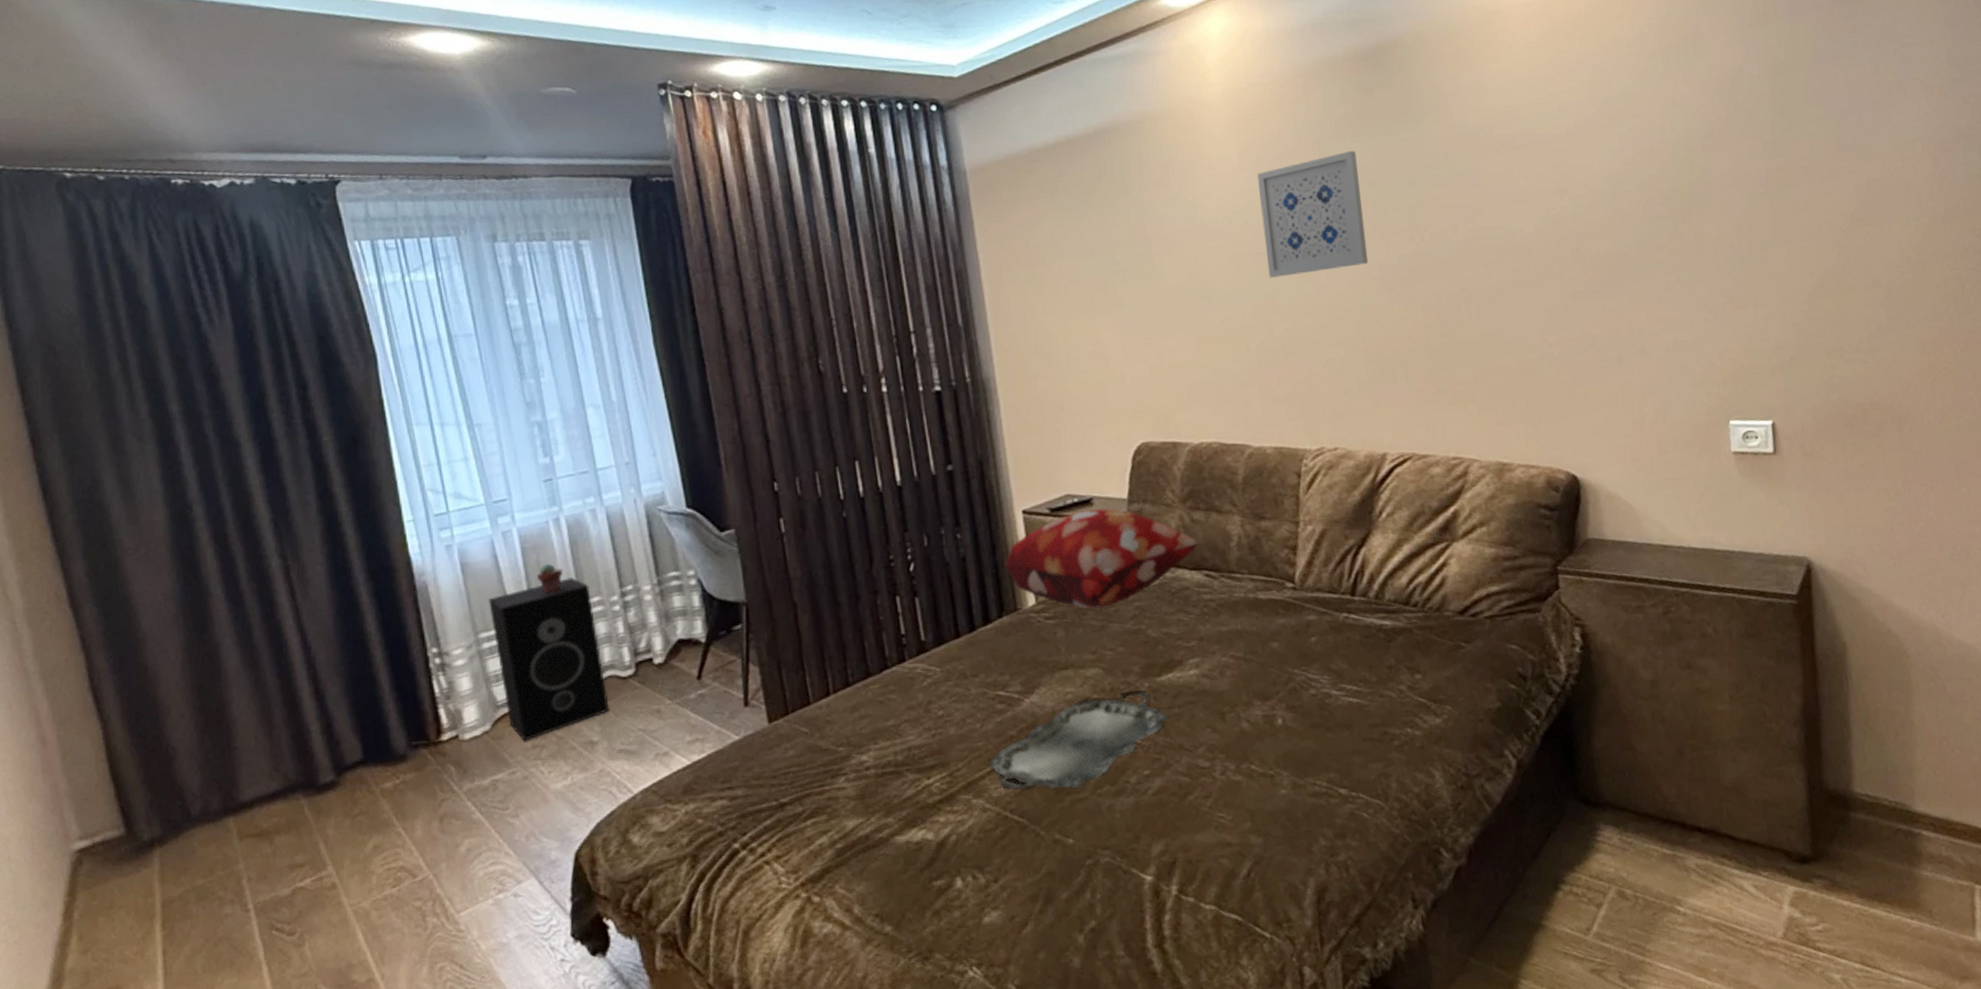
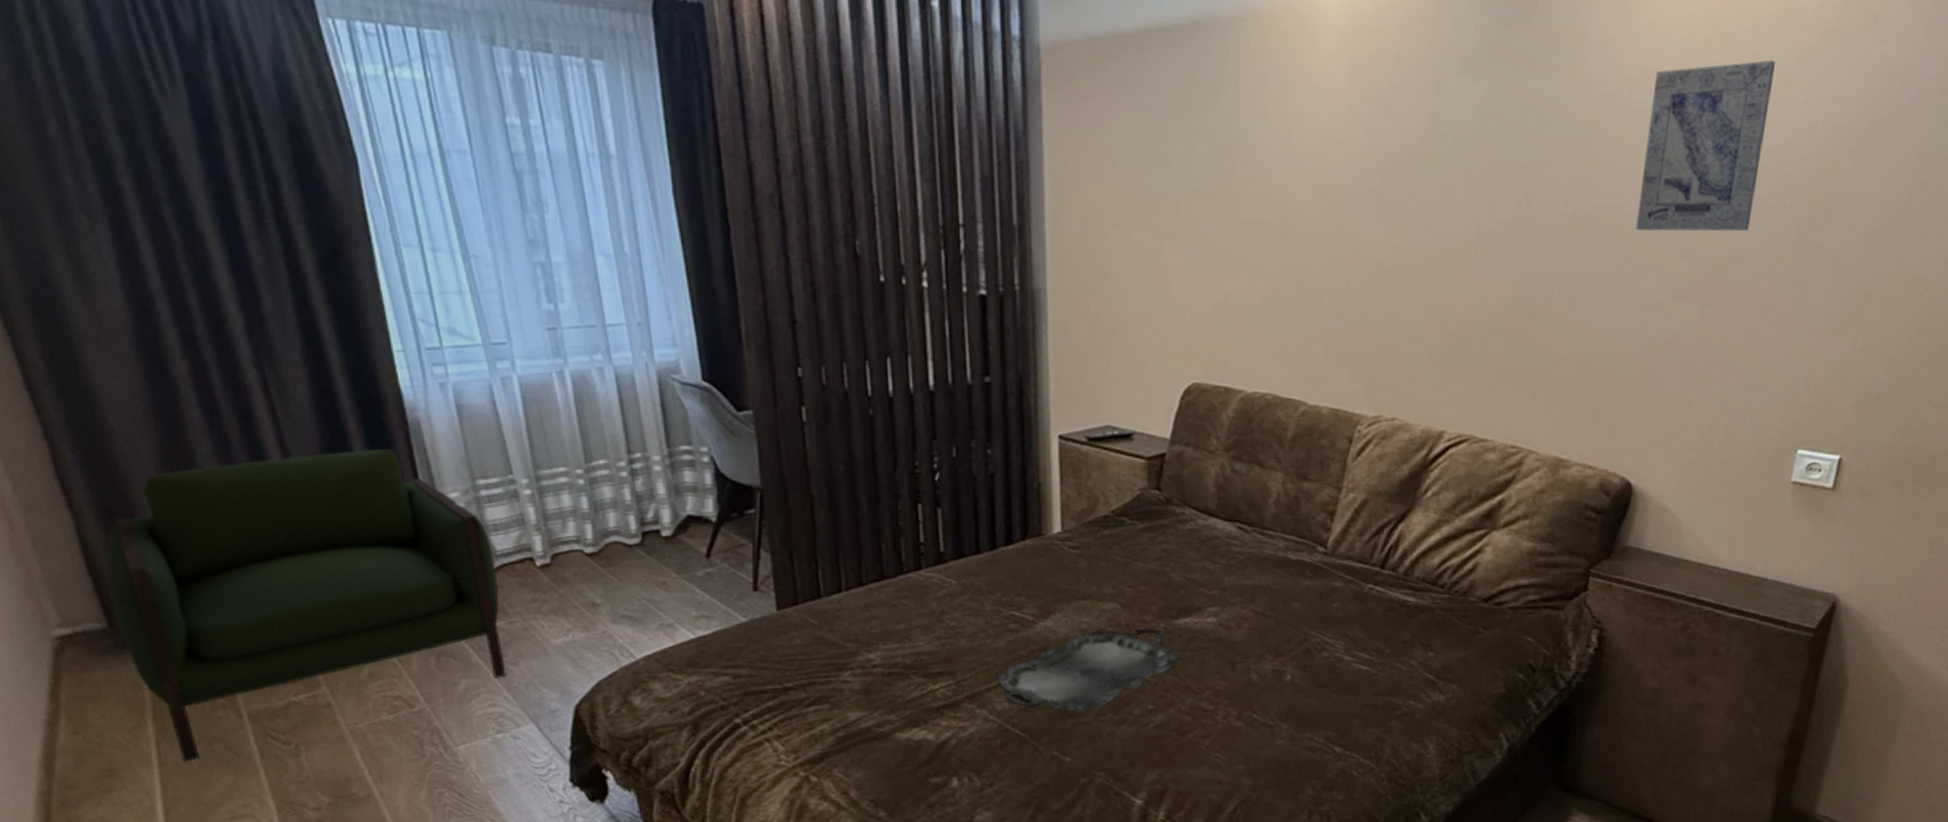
armchair: none [128,616,507,969] -> present [105,449,506,762]
speaker: present [488,577,609,742] -> none [486,436,613,595]
potted succulent: present [537,563,564,594] -> none [539,418,568,450]
decorative pillow: present [1005,508,1198,609] -> none [1034,444,1236,545]
wall art: present [1257,150,1369,278] -> none [1357,91,1477,226]
wall art: none [1511,83,1628,245] -> present [1635,59,1776,232]

